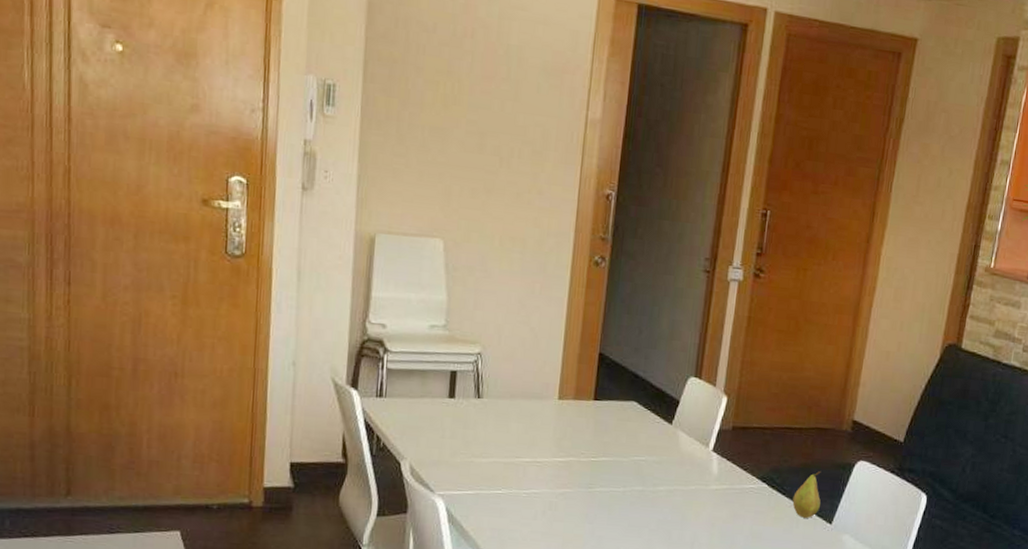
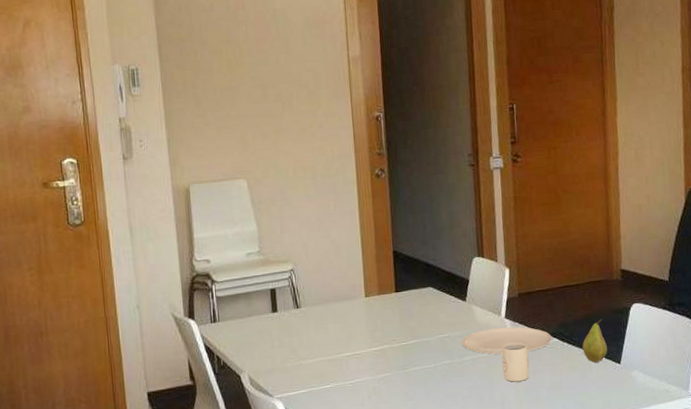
plate: none [658,459,762,493] -> present [461,326,552,355]
mug: none [699,480,732,525] -> present [501,342,530,382]

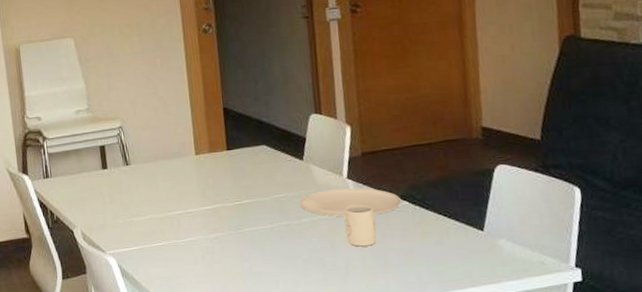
fruit: present [582,318,607,363] -> none [437,180,468,229]

